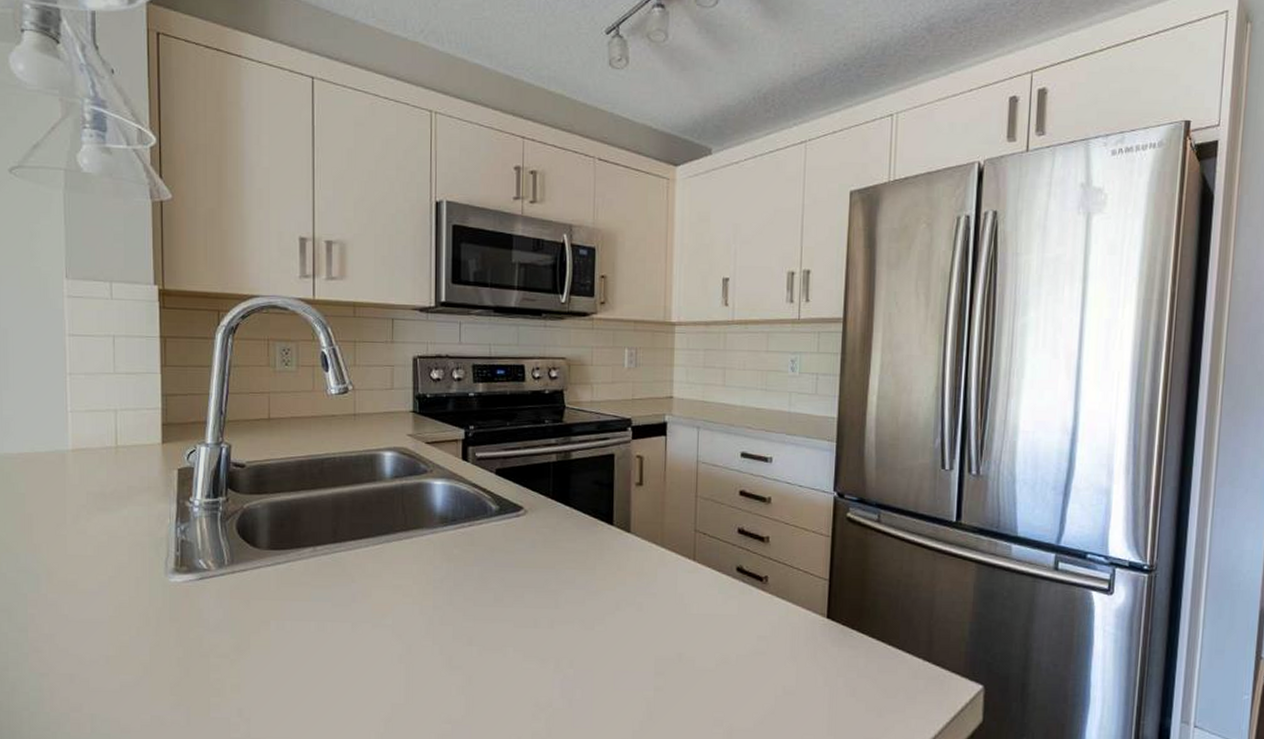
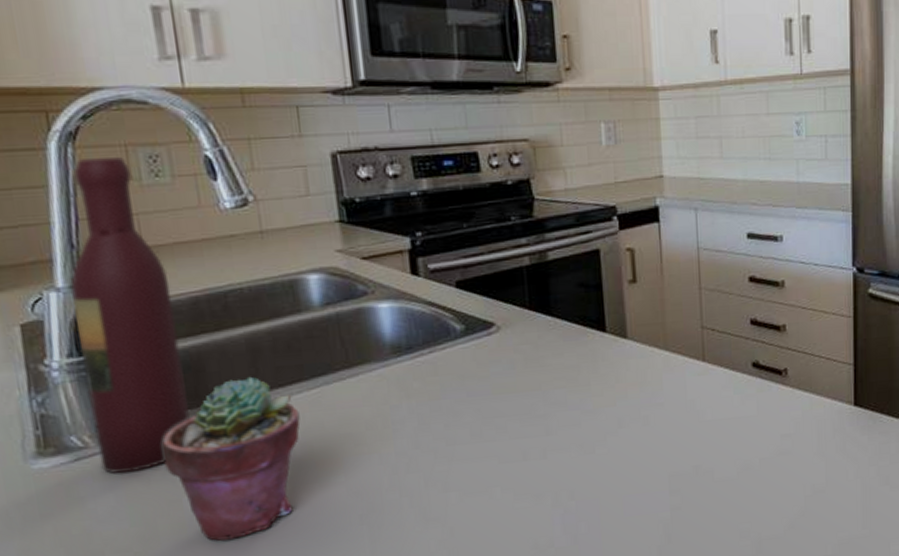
wine bottle: none [215,348,286,594] -> present [70,157,191,473]
potted succulent: none [261,528,364,660] -> present [161,376,301,541]

